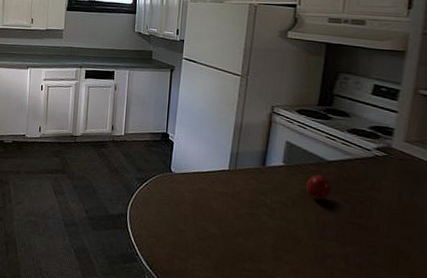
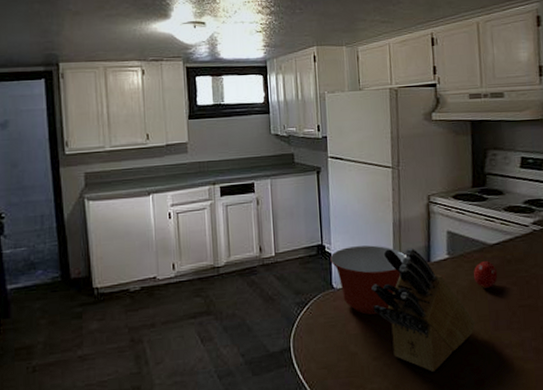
mixing bowl: none [172,139,244,203] -> present [330,245,408,315]
knife block: none [205,147,302,262] -> present [371,247,476,372]

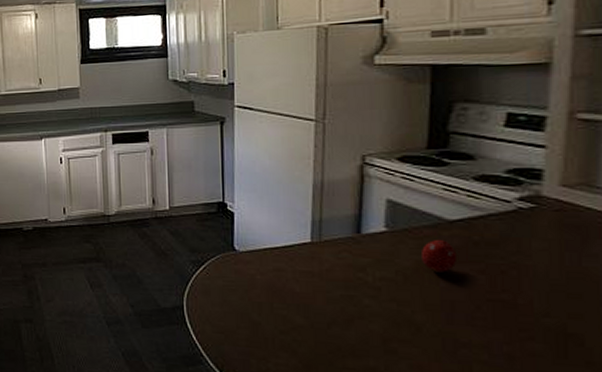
mixing bowl: present [330,245,408,315] -> none [232,207,331,285]
knife block: present [371,247,476,372] -> none [282,214,420,358]

